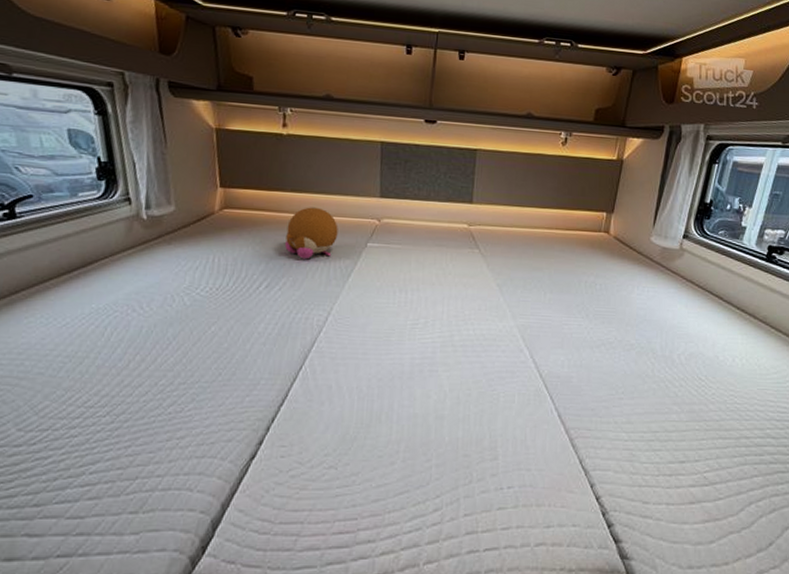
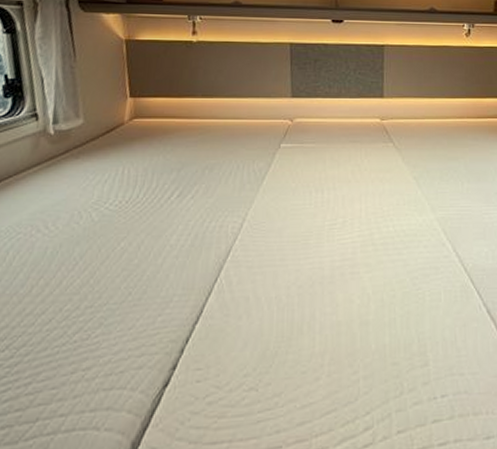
plush toy: present [285,207,338,260] -> none [197,111,251,165]

